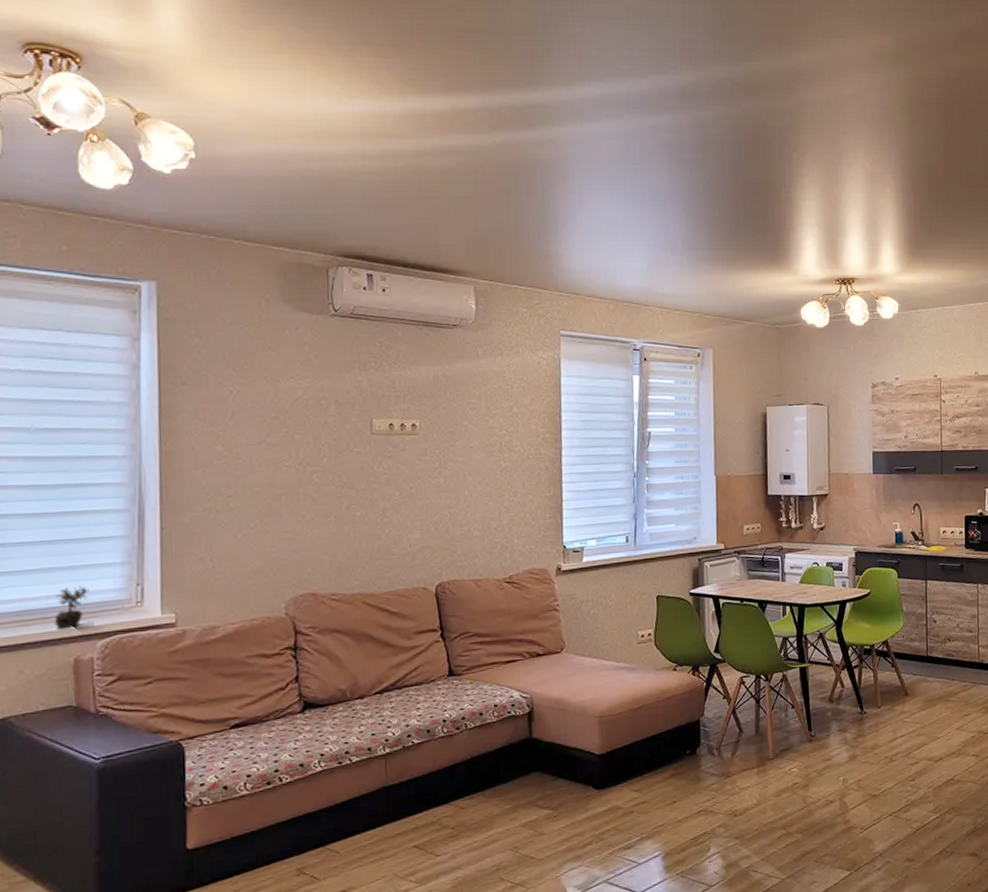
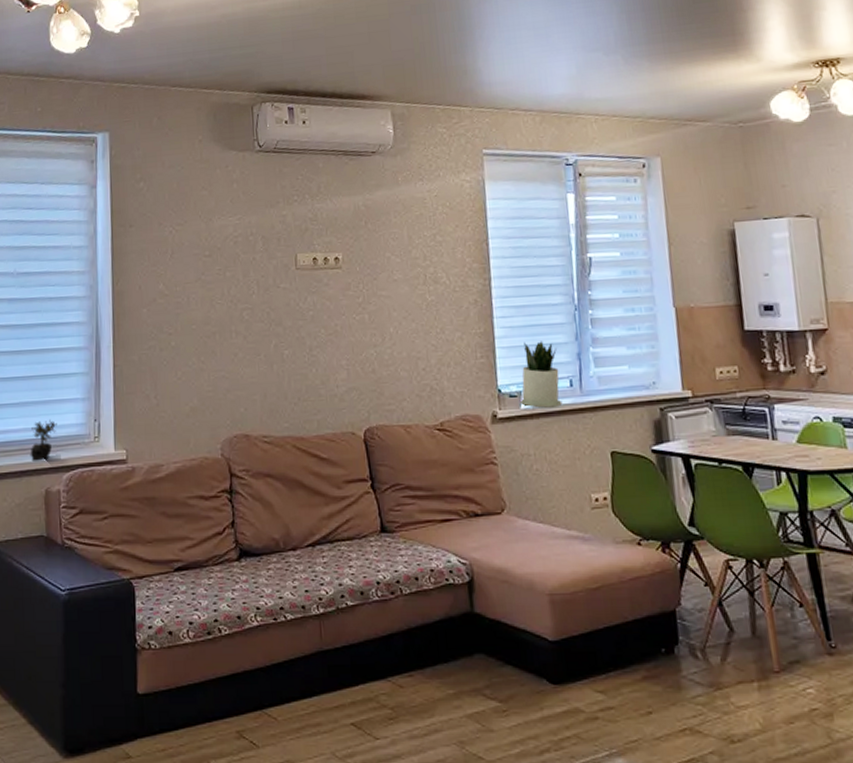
planter: none [581,503,619,561] -> present [519,341,563,408]

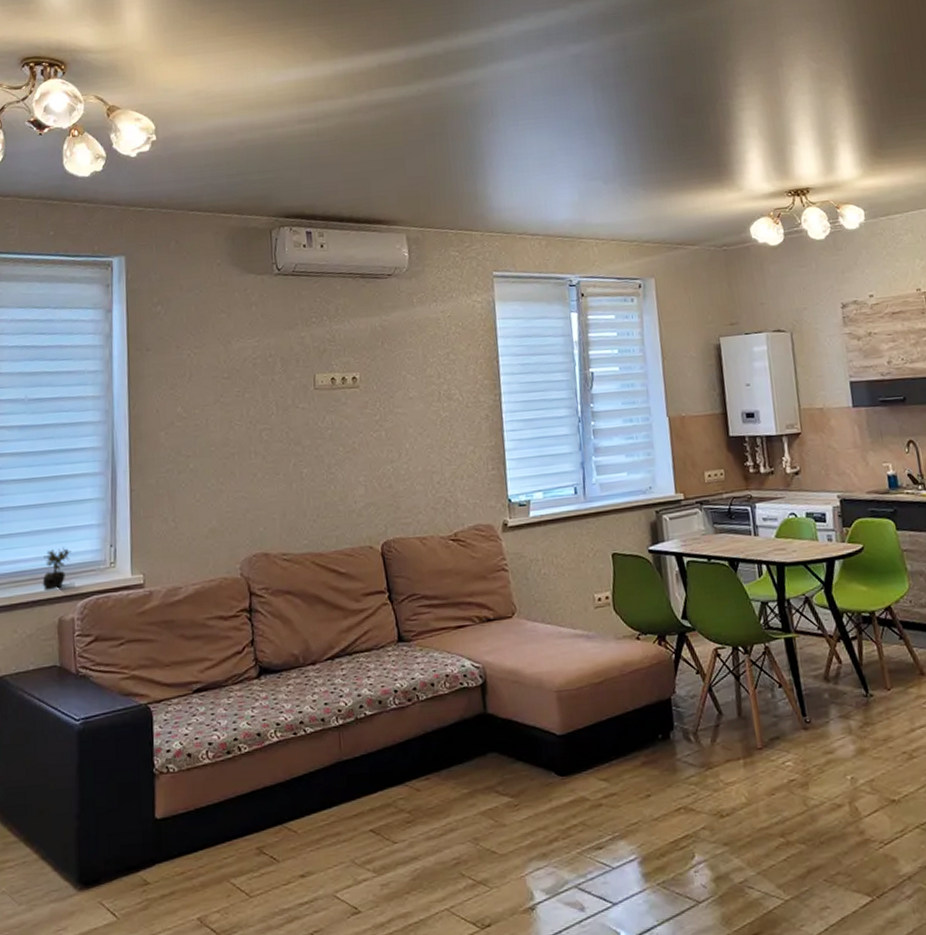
planter: present [519,341,563,408] -> none [528,452,568,516]

